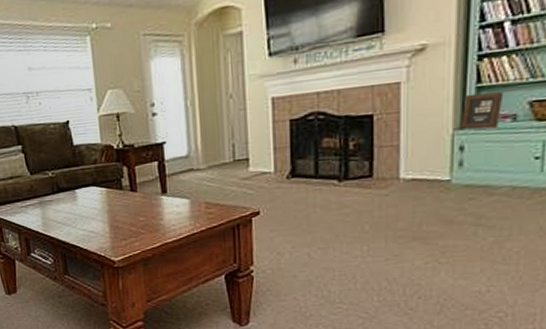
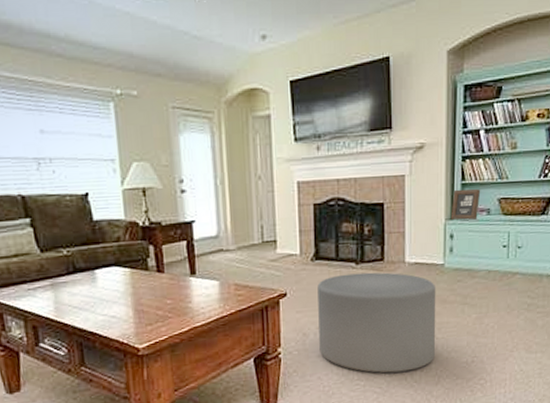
pouf: none [294,189,440,298] -> present [317,272,436,374]

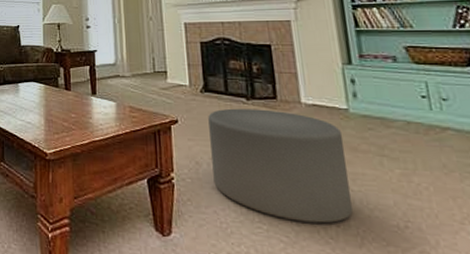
picture frame: present [450,189,481,221] -> none [347,35,382,67]

